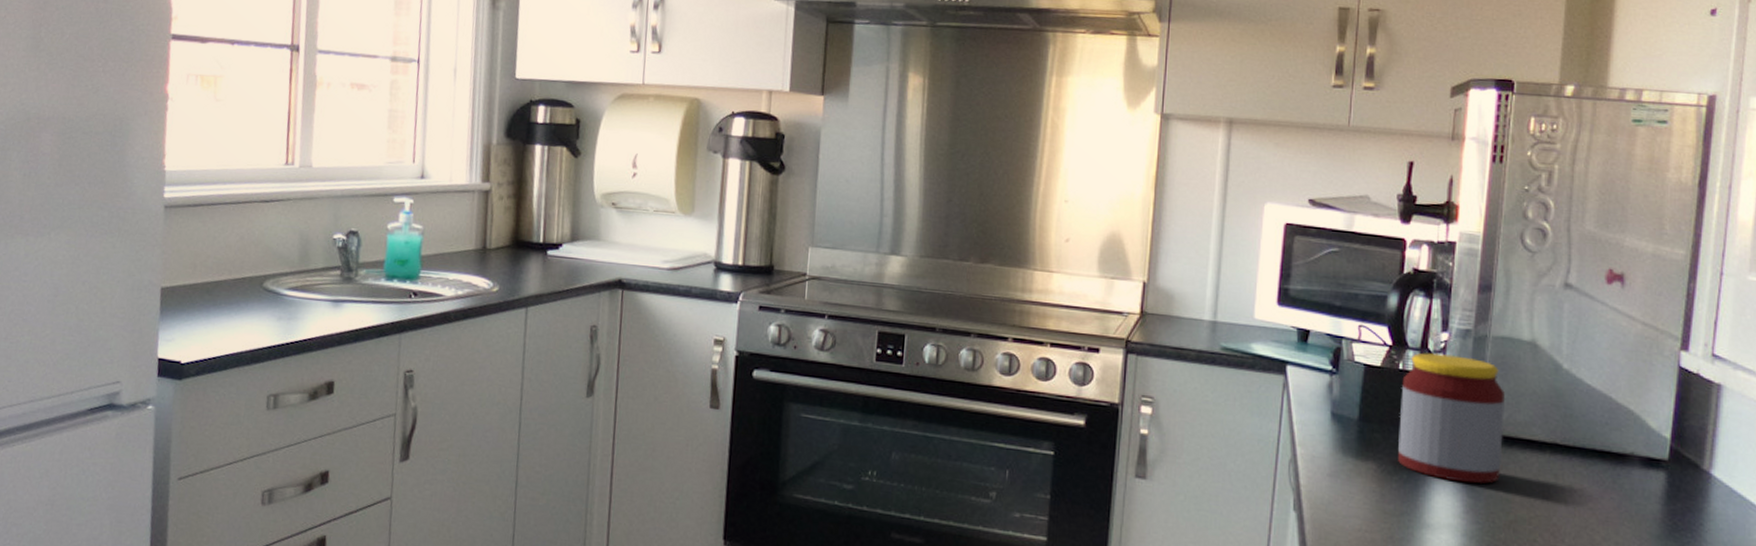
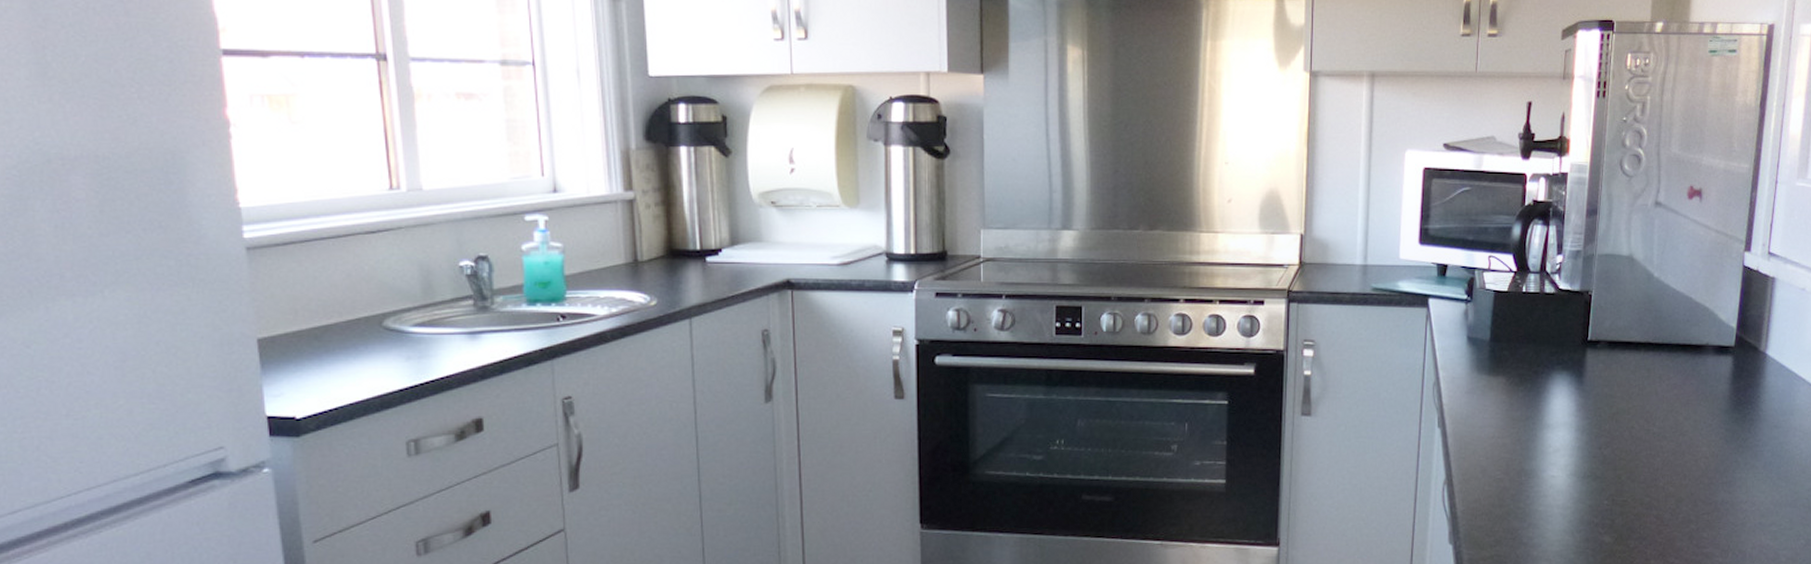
jar: present [1398,352,1506,485] -> none [1523,274,1609,385]

